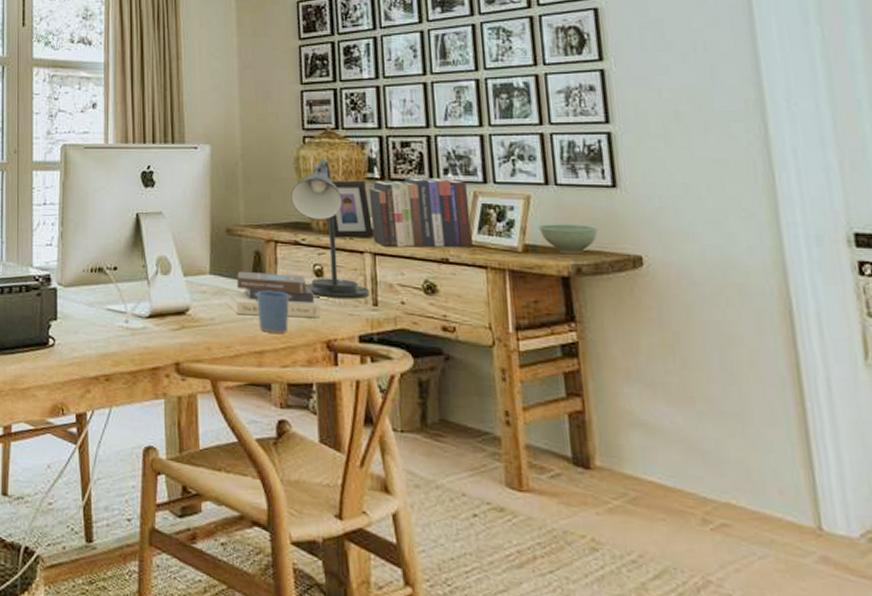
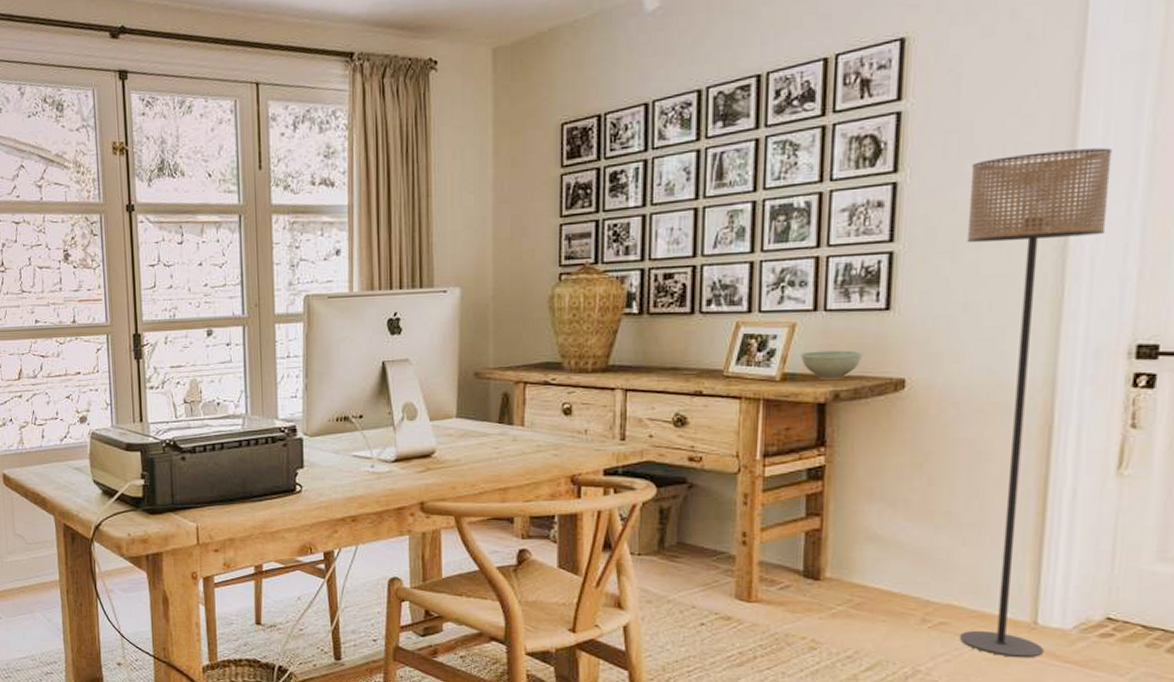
books: present [225,271,321,317] -> none [471,413,567,455]
mug: present [256,290,289,333] -> none [503,430,535,470]
desk lamp: present [291,159,371,300] -> none [543,296,619,436]
picture frame: present [326,181,375,239] -> none [578,317,628,376]
books: present [369,178,472,248] -> none [625,309,730,382]
floor lamp: none [668,49,836,571] -> present [959,147,1113,658]

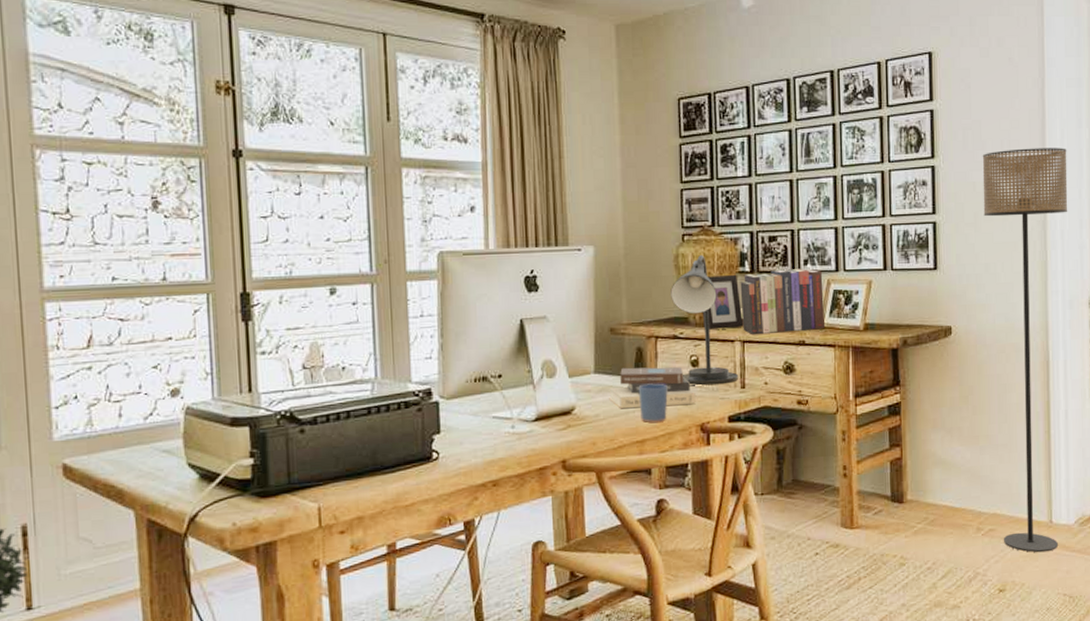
books: none [471,413,567,455] -> present [609,367,696,409]
mug: none [503,430,535,470] -> present [638,383,668,423]
desk lamp: none [543,296,619,436] -> present [670,255,739,386]
picture frame: none [578,317,628,376] -> present [702,275,744,330]
books: none [625,309,730,382] -> present [740,268,824,334]
bowl: present [800,350,864,381] -> none [876,303,922,330]

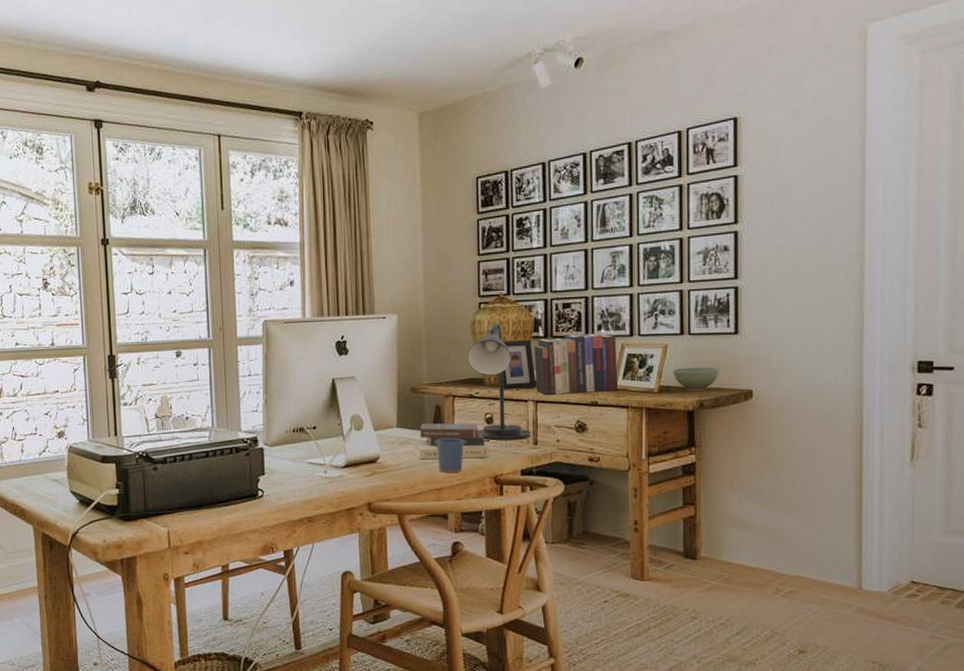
bowl: none [876,303,922,330] -> present [672,367,720,392]
floor lamp: present [982,148,1068,553] -> none [791,207,890,618]

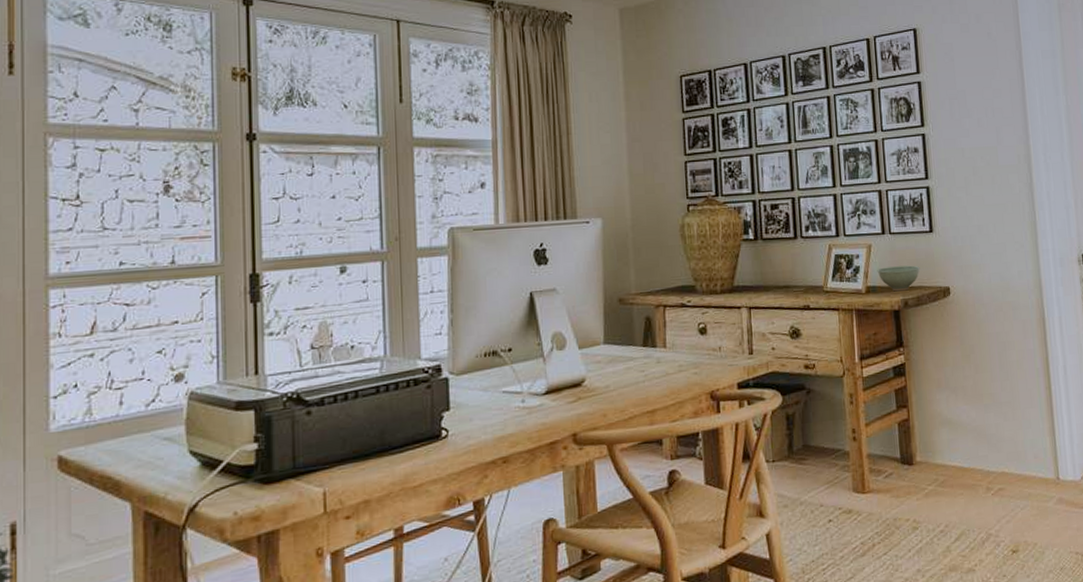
books: present [410,423,490,460] -> none [618,335,705,380]
mug: present [436,437,464,473] -> none [648,352,677,392]
desk lamp: present [467,322,532,441] -> none [677,224,747,354]
picture frame: present [497,340,537,390] -> none [708,243,750,297]
books: present [534,333,618,395] -> none [744,234,828,300]

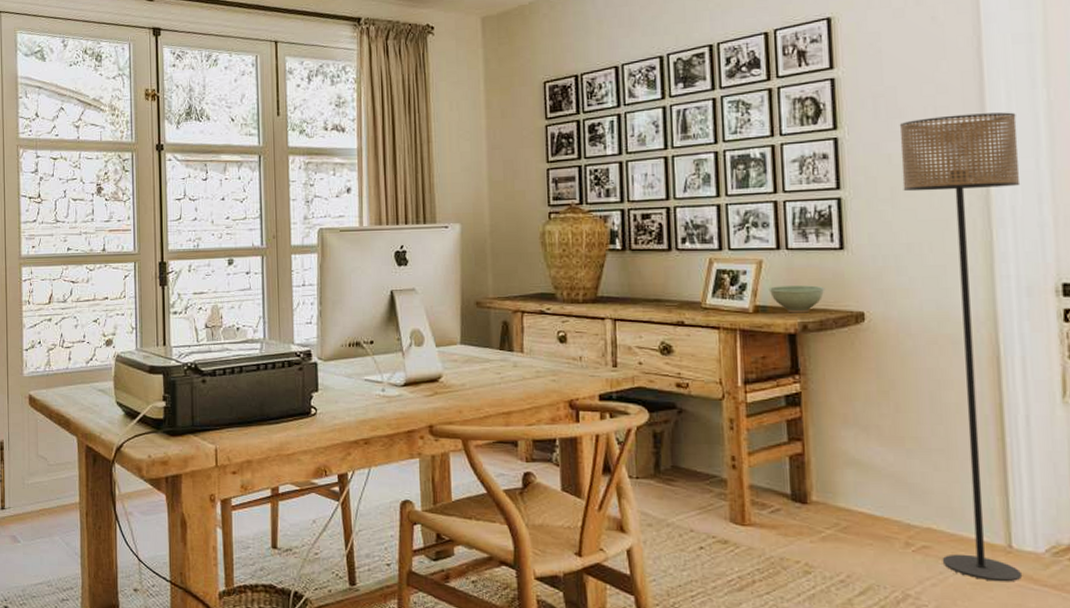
floor lamp: none [968,114,1067,511] -> present [899,112,1021,582]

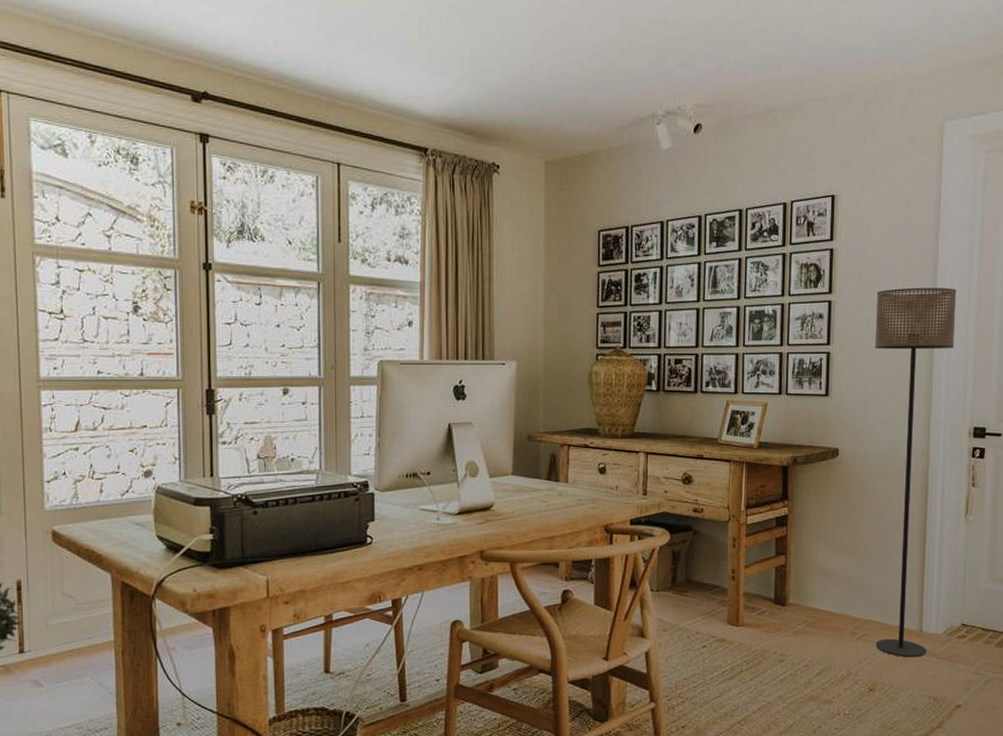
bowl: present [768,285,825,313] -> none [770,425,812,449]

